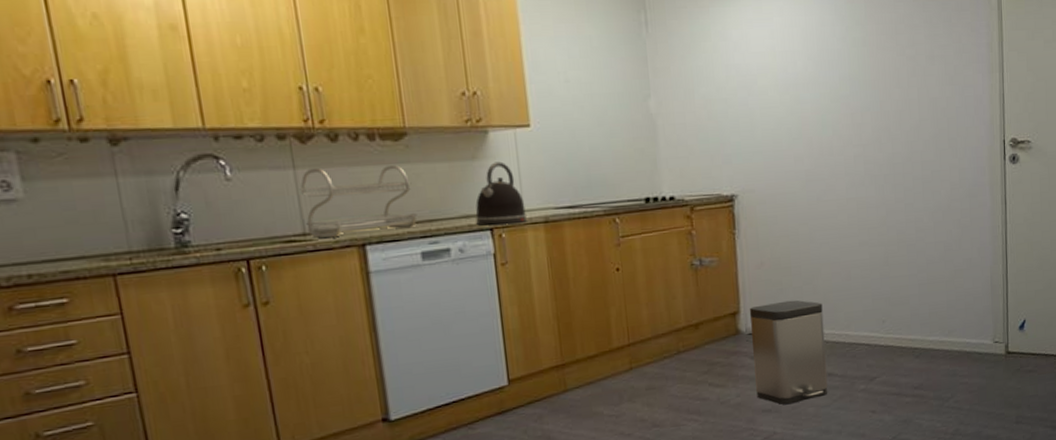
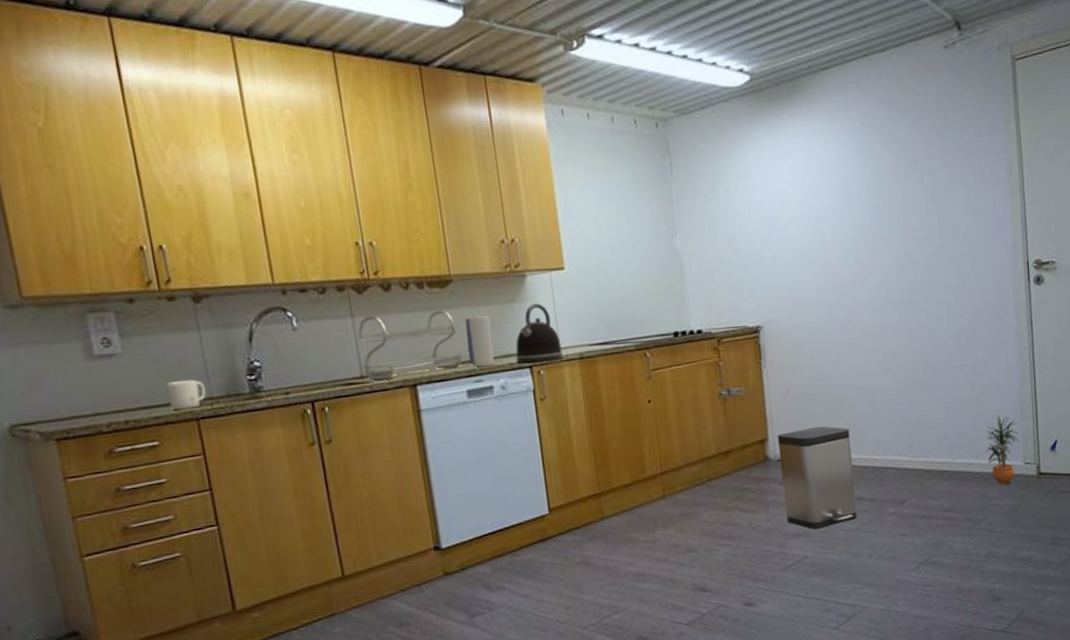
mug: none [76,231,125,265] -> present [165,379,206,411]
paper towel holder: none [420,170,452,228] -> present [465,314,495,367]
potted plant: none [957,292,989,363] -> present [986,414,1019,485]

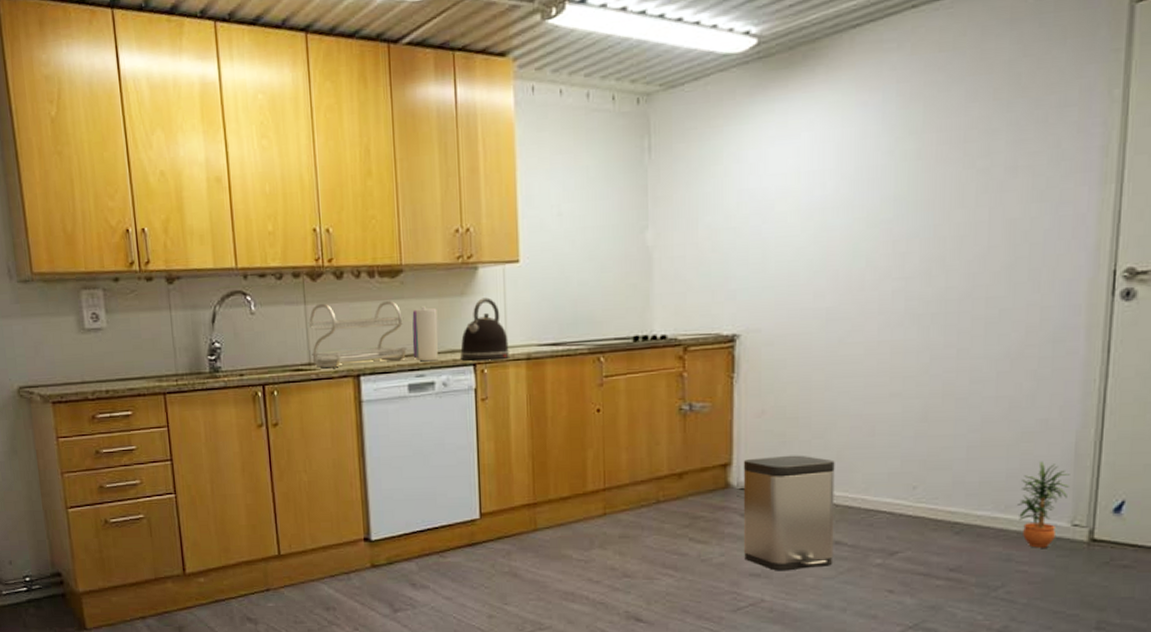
mug: present [165,379,206,411] -> none [140,356,173,384]

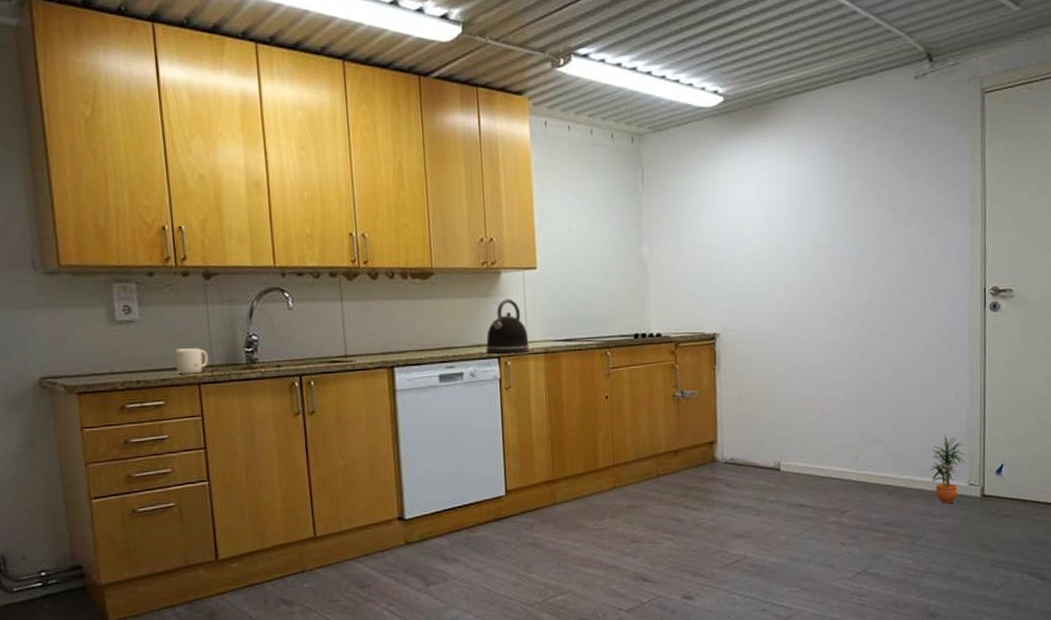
mug: none [140,356,173,384] -> present [174,348,209,375]
dish rack: present [308,301,407,369] -> none [345,300,438,360]
paper towel holder: present [412,306,438,362] -> none [442,305,466,355]
pedal bin: present [743,455,835,571] -> none [725,433,799,531]

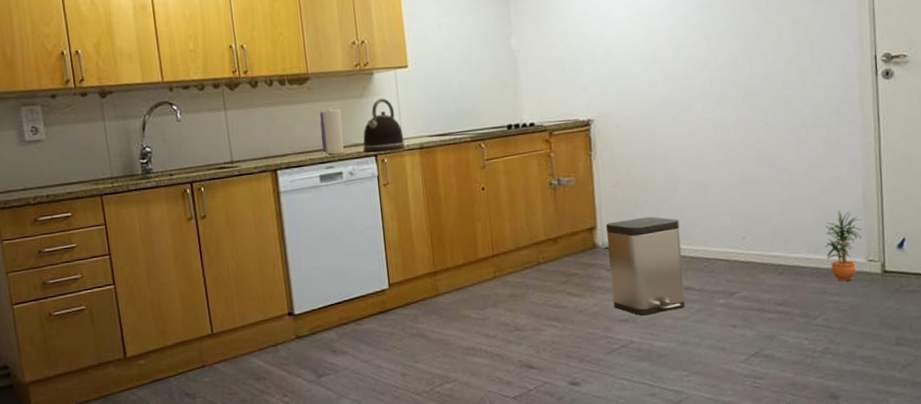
mug: present [174,348,209,375] -> none [77,162,109,188]
paper towel holder: none [442,305,466,355] -> present [319,107,344,155]
pedal bin: none [725,433,799,531] -> present [605,216,686,316]

